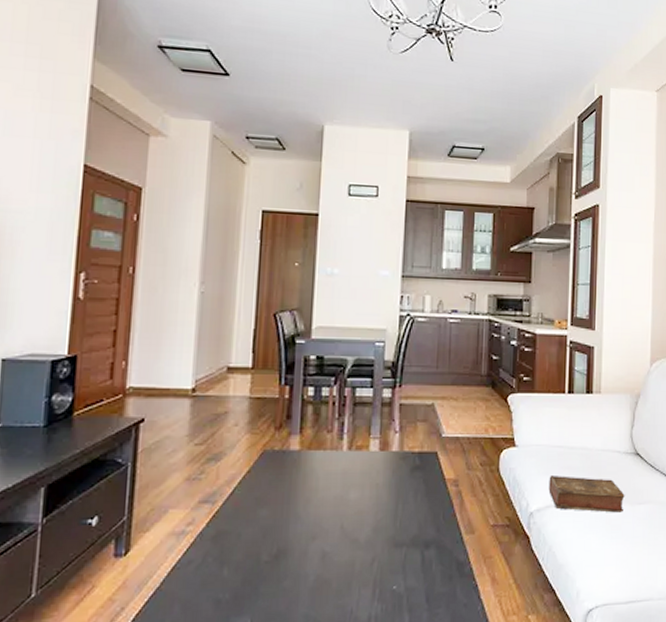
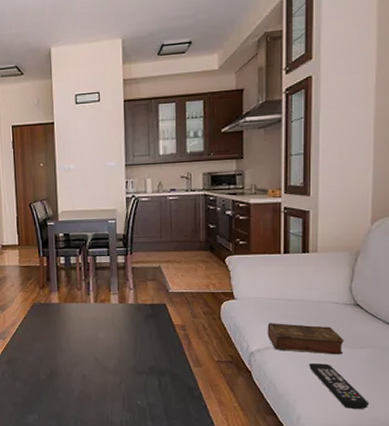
remote control: none [590,523,647,577] -> present [309,363,368,409]

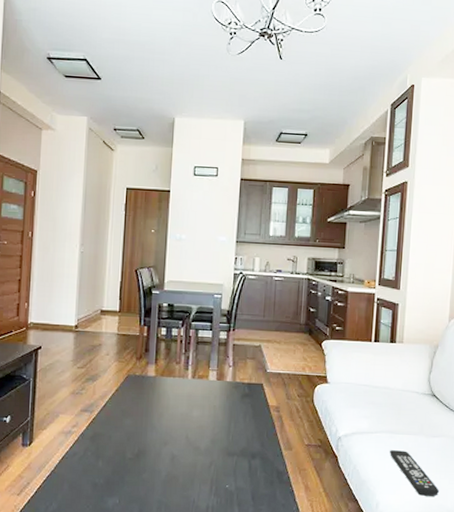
book: present [267,322,344,355] -> none [355,407,421,443]

